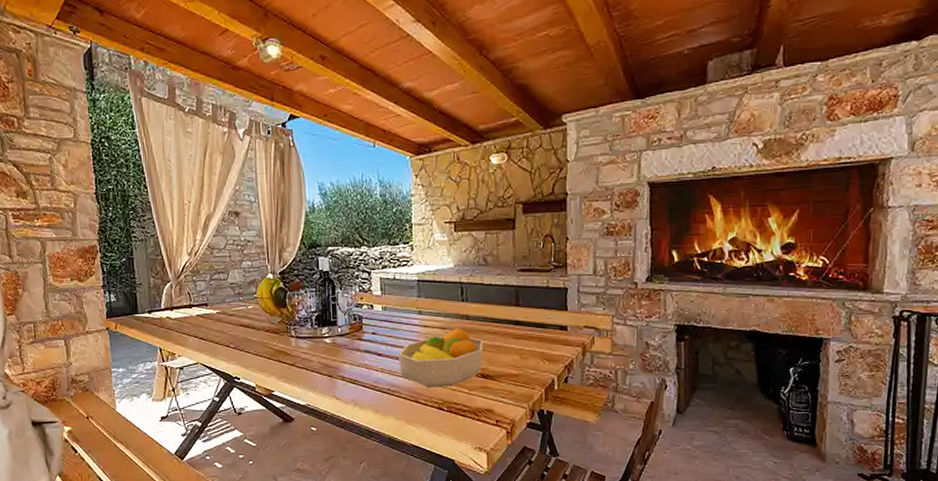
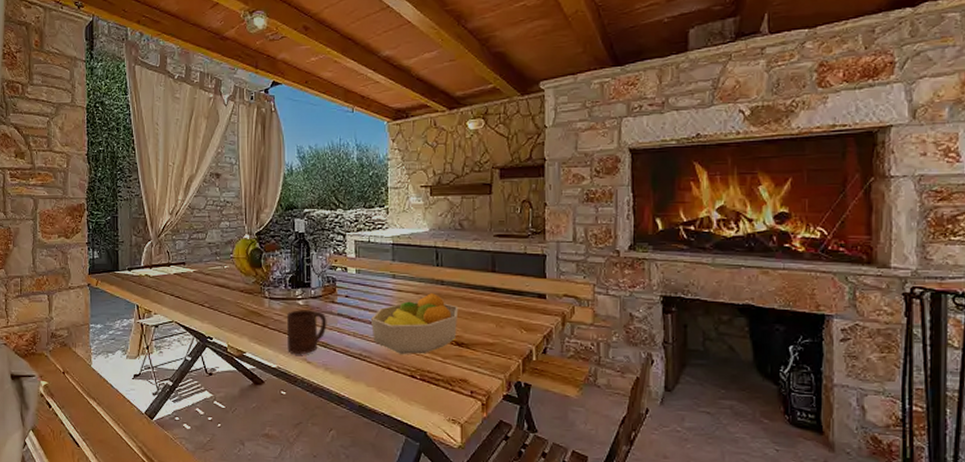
cup: none [313,348,355,391] -> present [286,310,327,354]

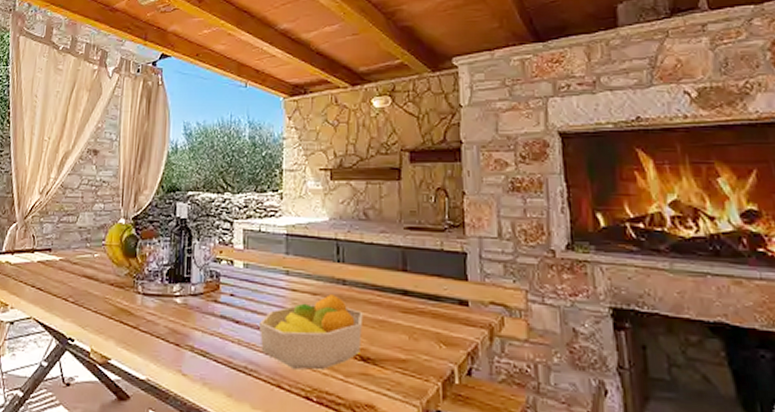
cup: present [286,310,327,354] -> none [160,309,208,364]

